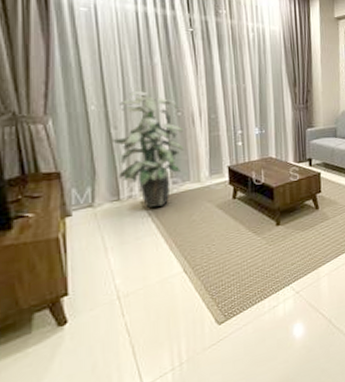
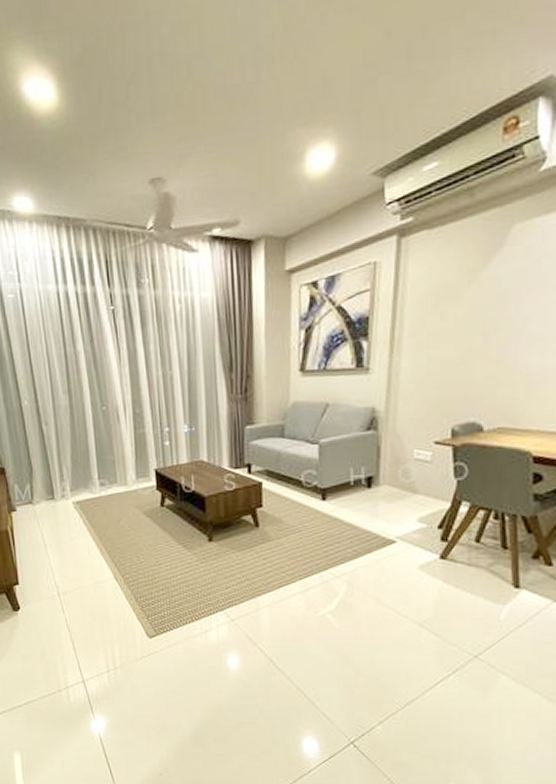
indoor plant: present [111,91,184,208] -> none [43,383,110,509]

